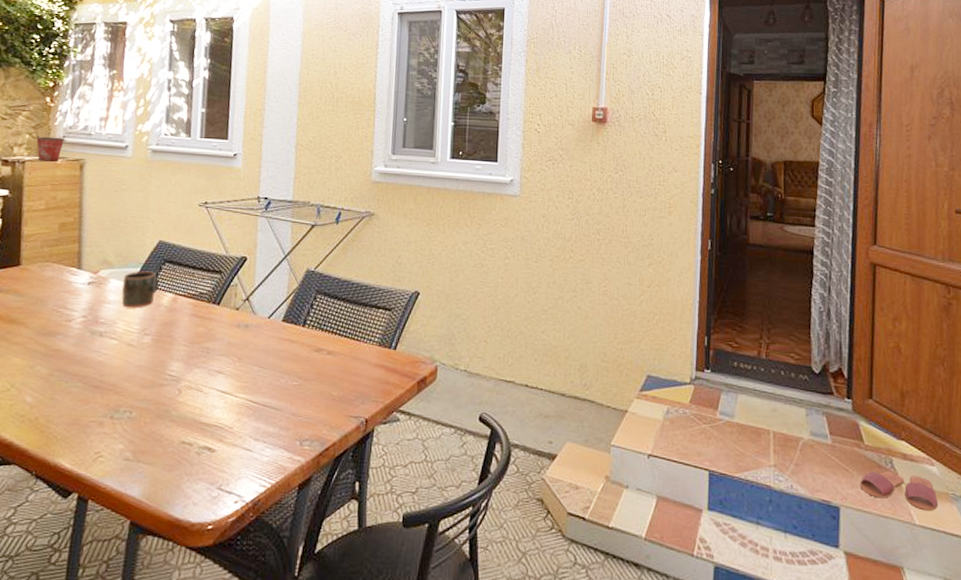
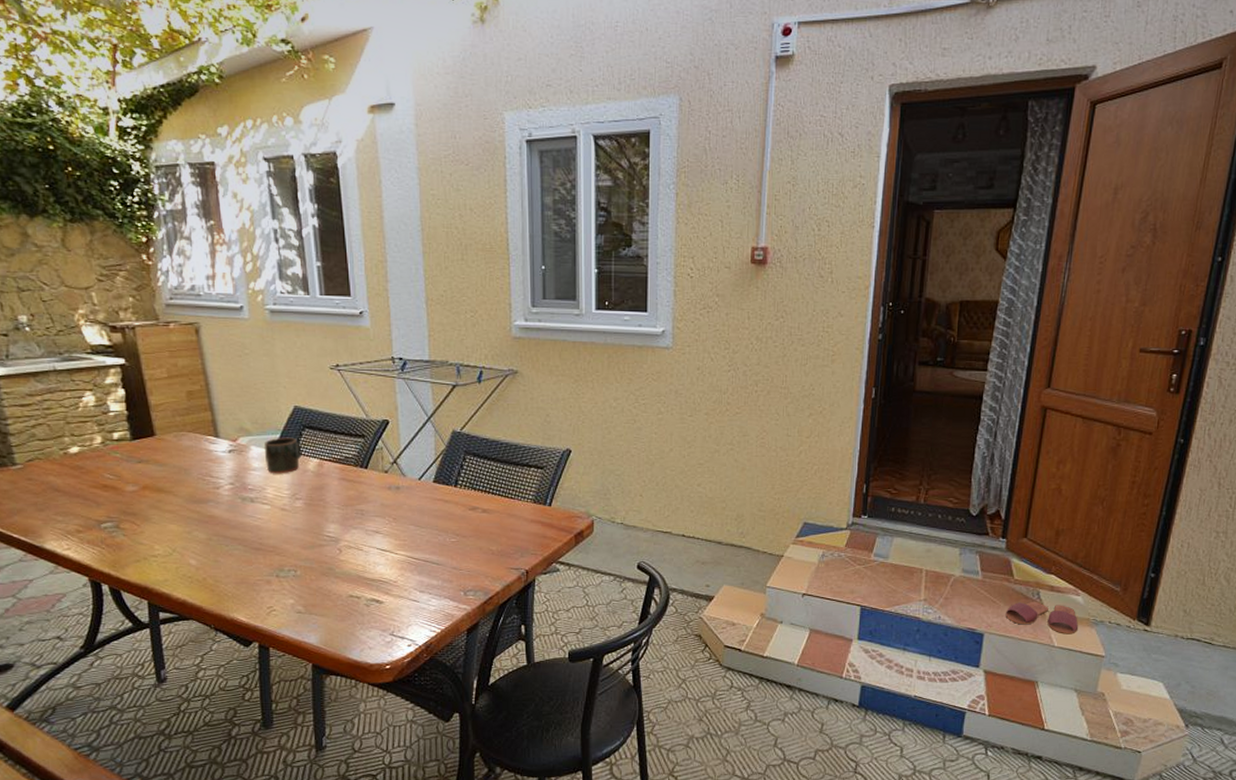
bucket: present [36,136,67,162] -> none [141,299,175,326]

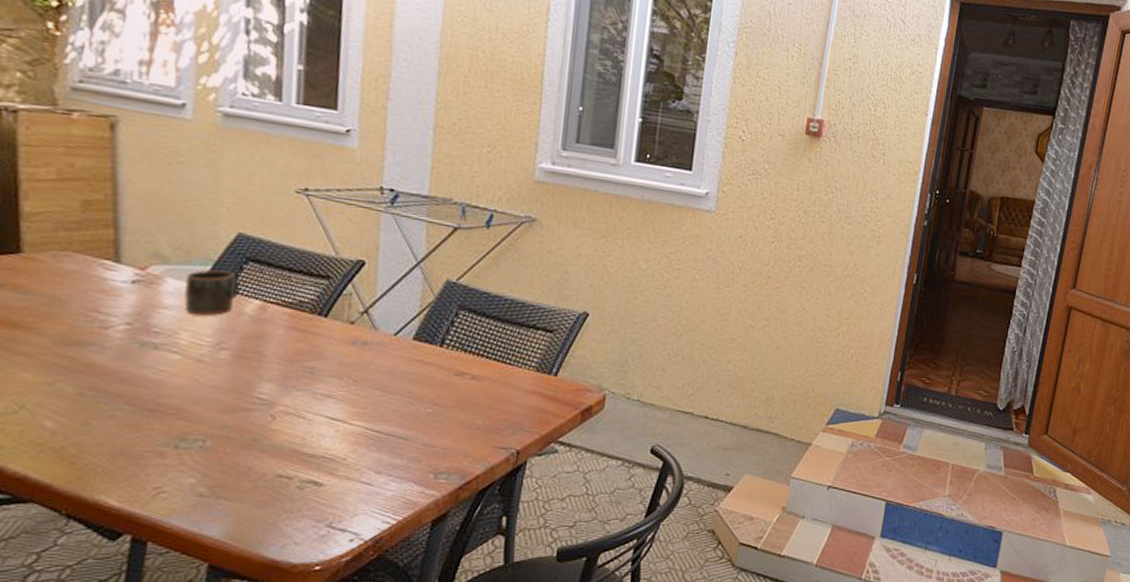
slippers: present [1005,601,1078,634] -> none [1023,499,1088,534]

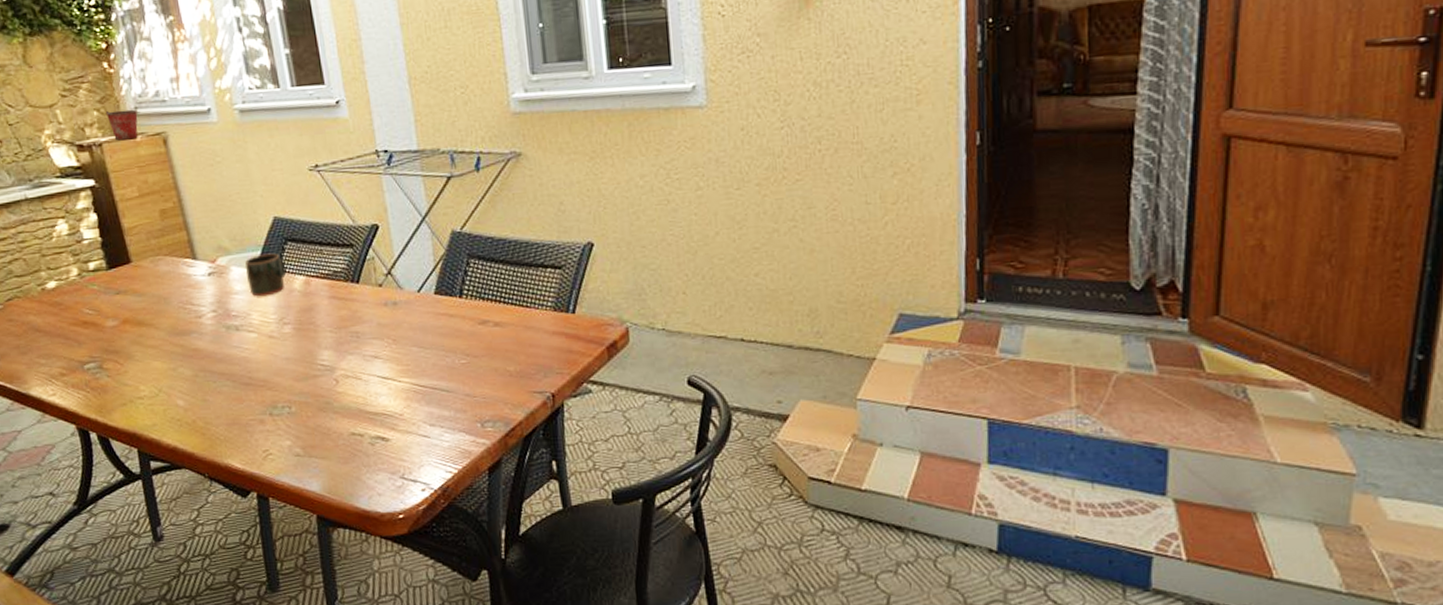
bucket: none [34,76,86,116] -> present [105,109,140,141]

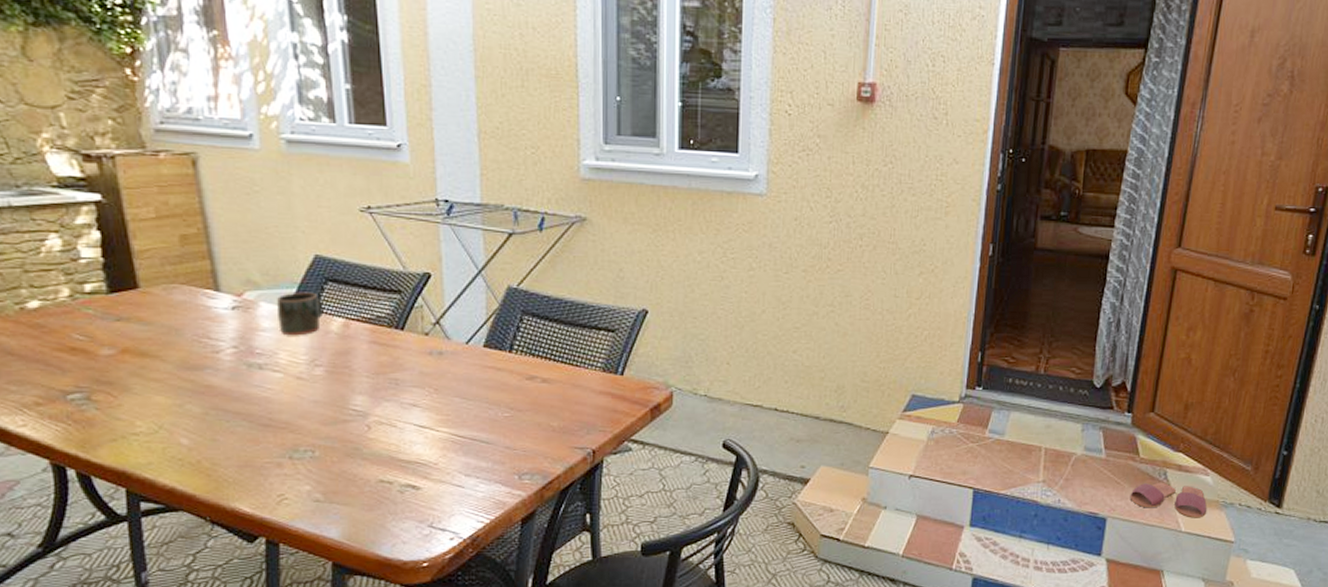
bucket: present [105,109,140,141] -> none [123,122,167,156]
slippers: none [1197,401,1310,446] -> present [1130,482,1207,518]

